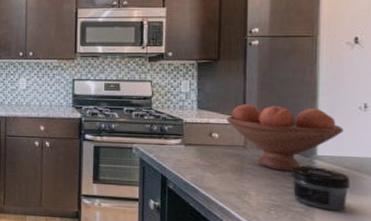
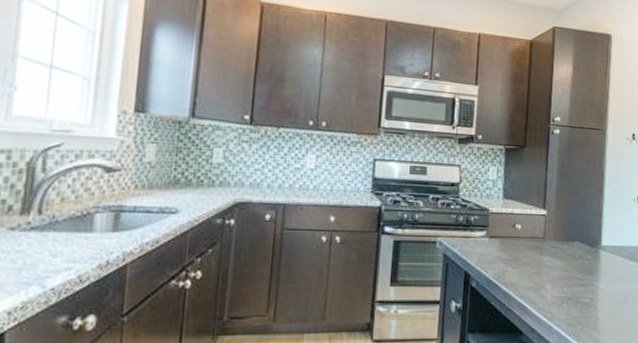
fruit bowl: present [226,104,344,171] -> none [528,194,622,262]
jar: present [290,166,350,211] -> none [580,257,625,299]

